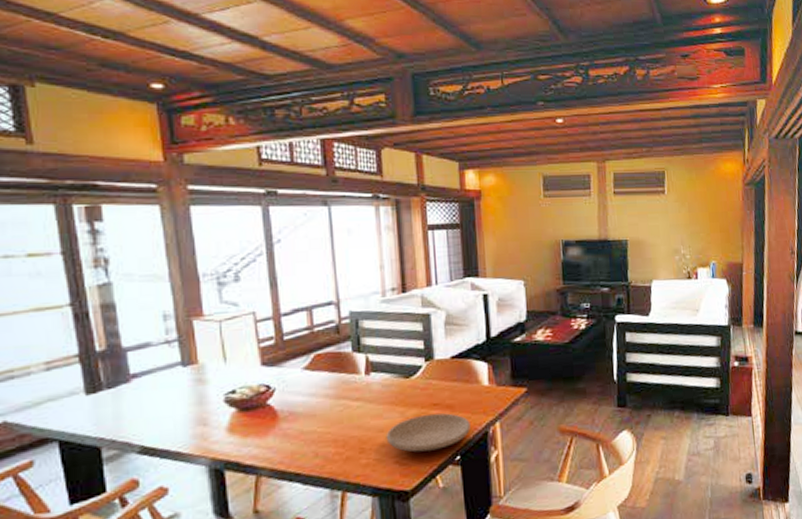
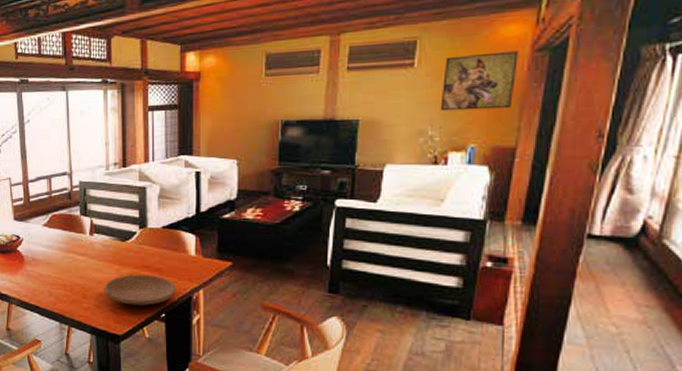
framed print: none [686,184,736,233] -> present [440,50,519,111]

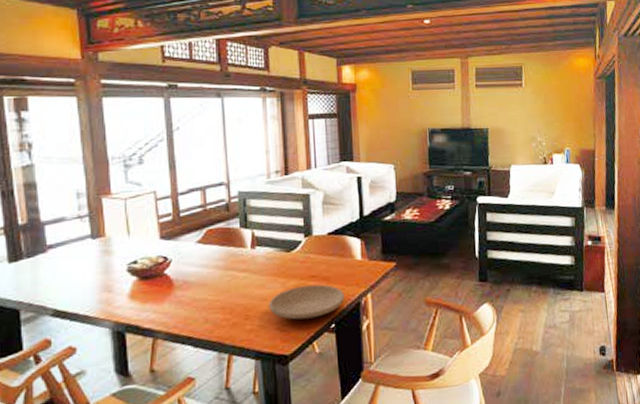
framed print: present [440,50,519,111] -> none [542,77,588,122]

